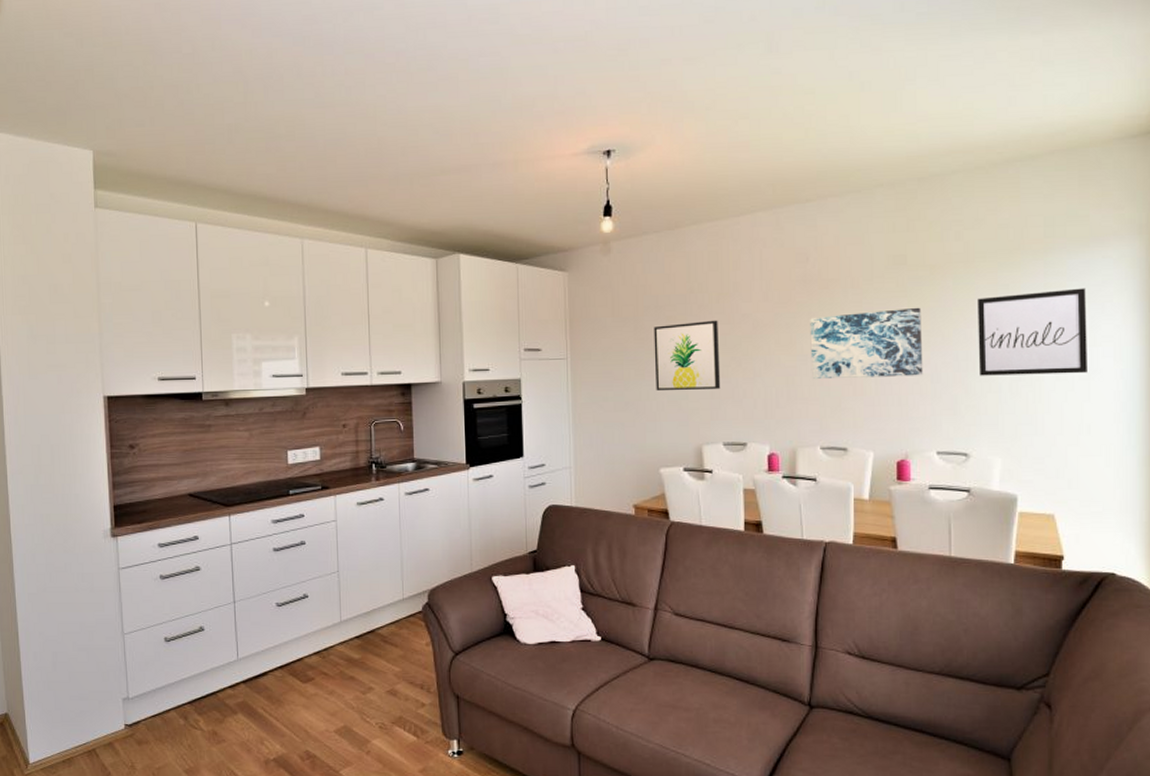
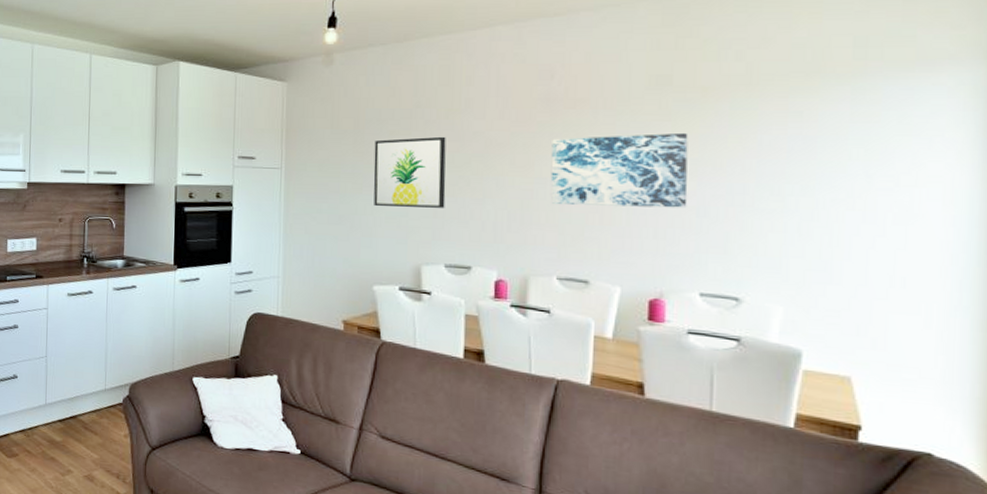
wall art: present [977,288,1087,376] -> none [758,119,908,218]

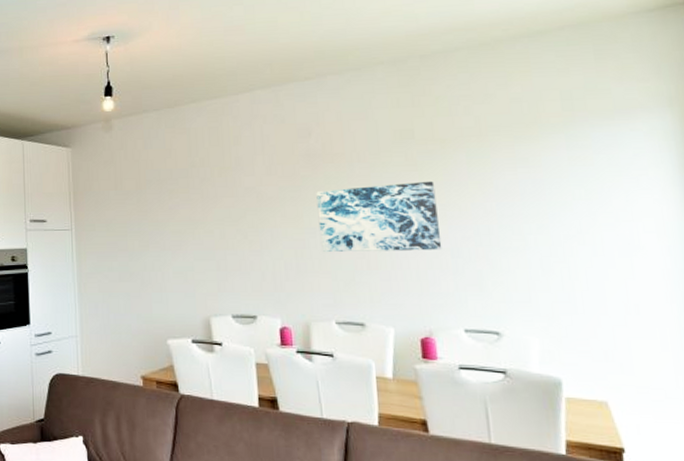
wall art: present [373,136,446,208] -> none [156,193,227,261]

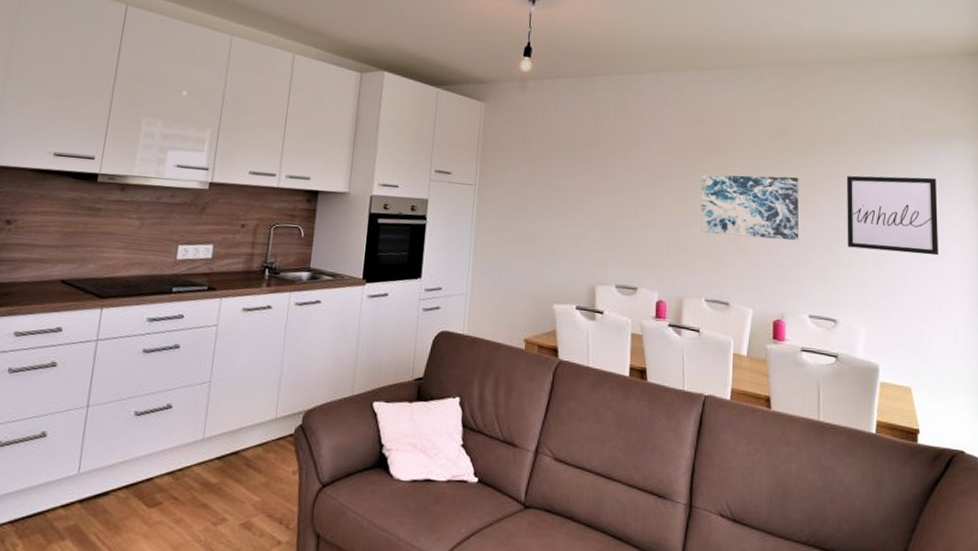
wall art: none [494,161,628,251] -> present [846,175,938,256]

